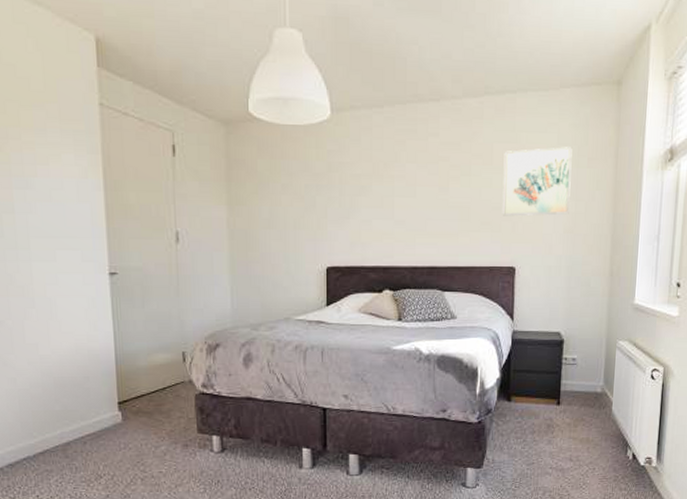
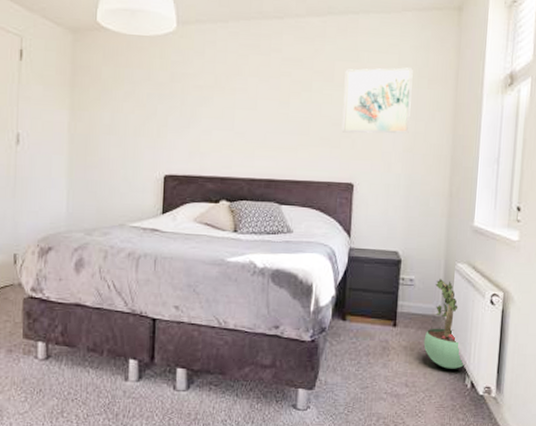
potted plant: none [587,357,627,443] -> present [423,279,465,369]

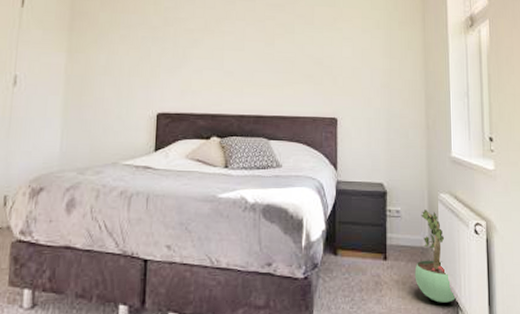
wall art: present [342,67,413,134] -> none [323,11,385,71]

